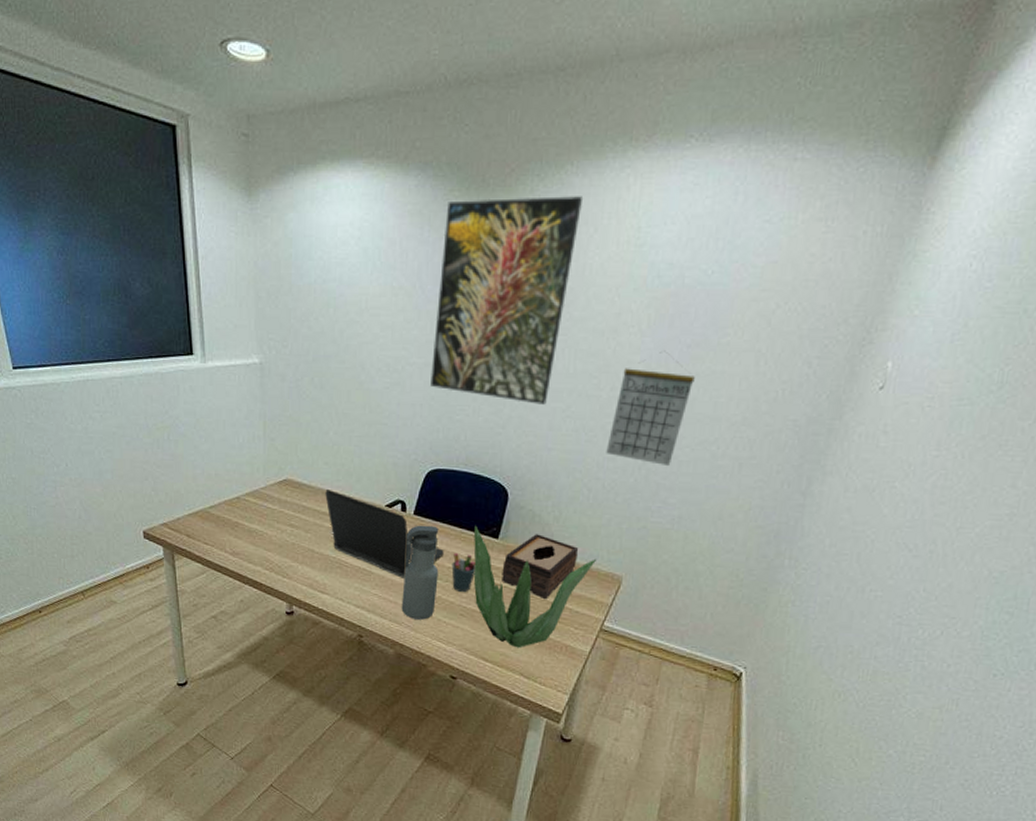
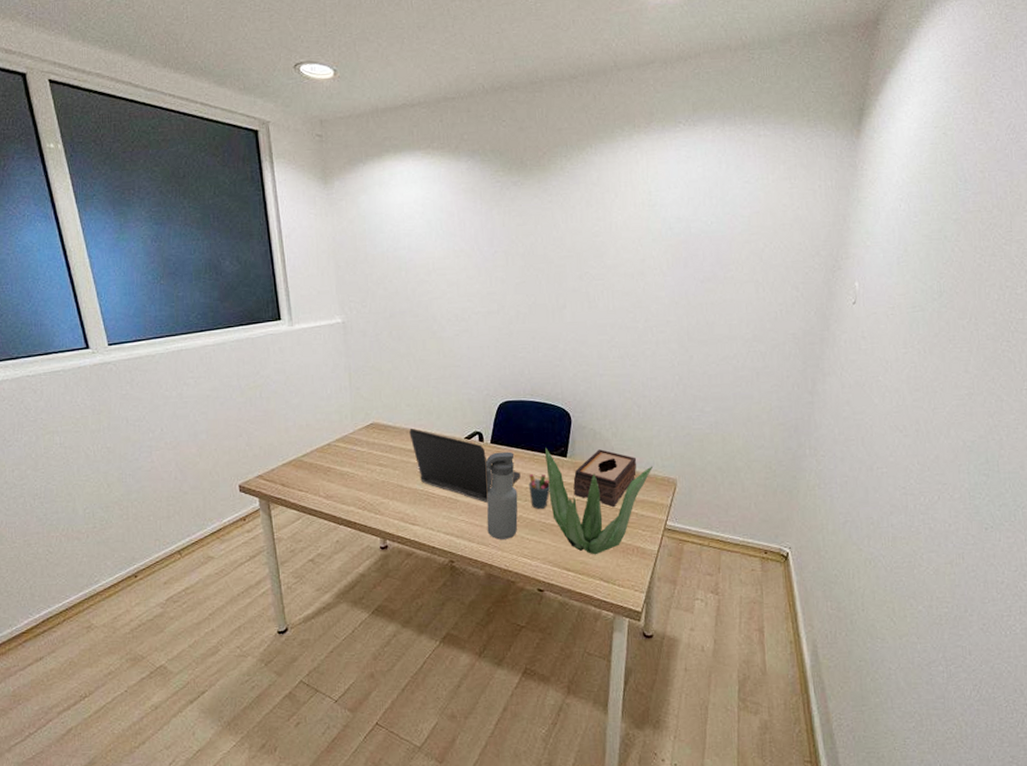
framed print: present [430,196,584,405] -> none [493,170,604,338]
calendar: present [606,351,695,467] -> none [648,286,711,381]

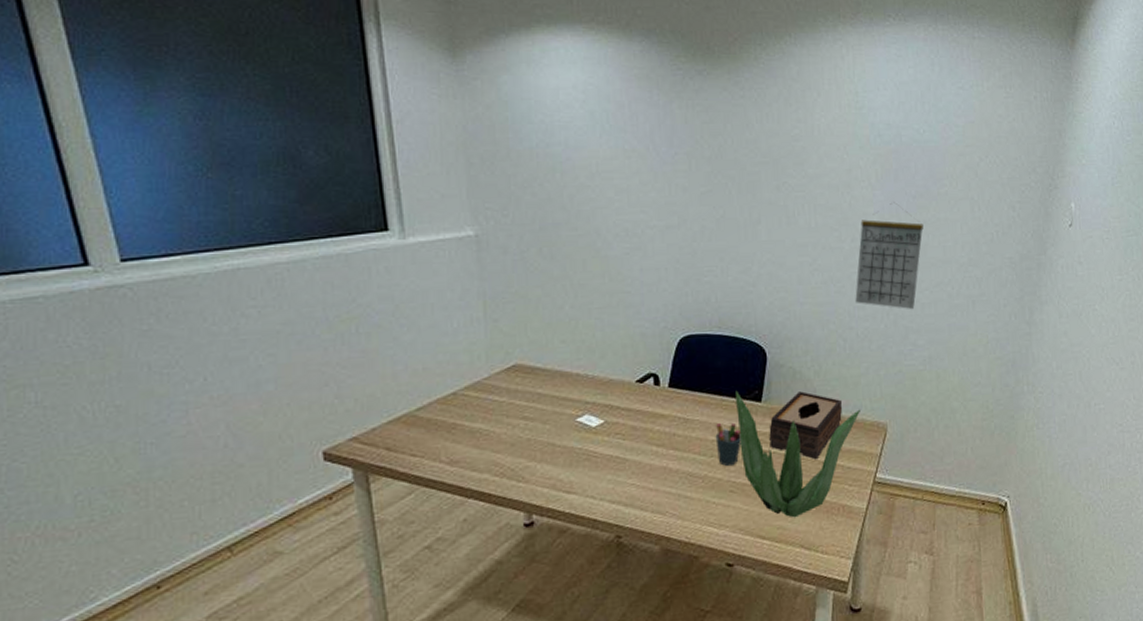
laptop computer: present [409,428,521,503] -> none [564,370,706,461]
water bottle: present [485,451,518,540] -> none [662,397,703,506]
calendar: none [648,286,711,381] -> present [855,202,924,310]

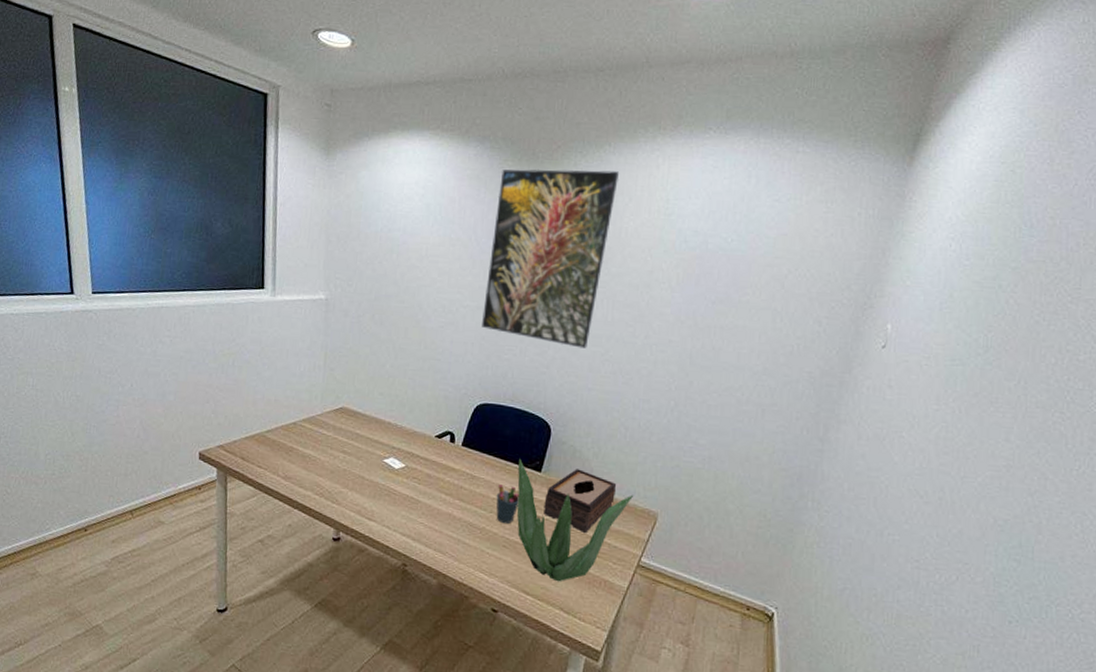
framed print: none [673,64,804,260] -> present [482,169,620,349]
calendar: present [855,202,924,310] -> none [641,305,720,410]

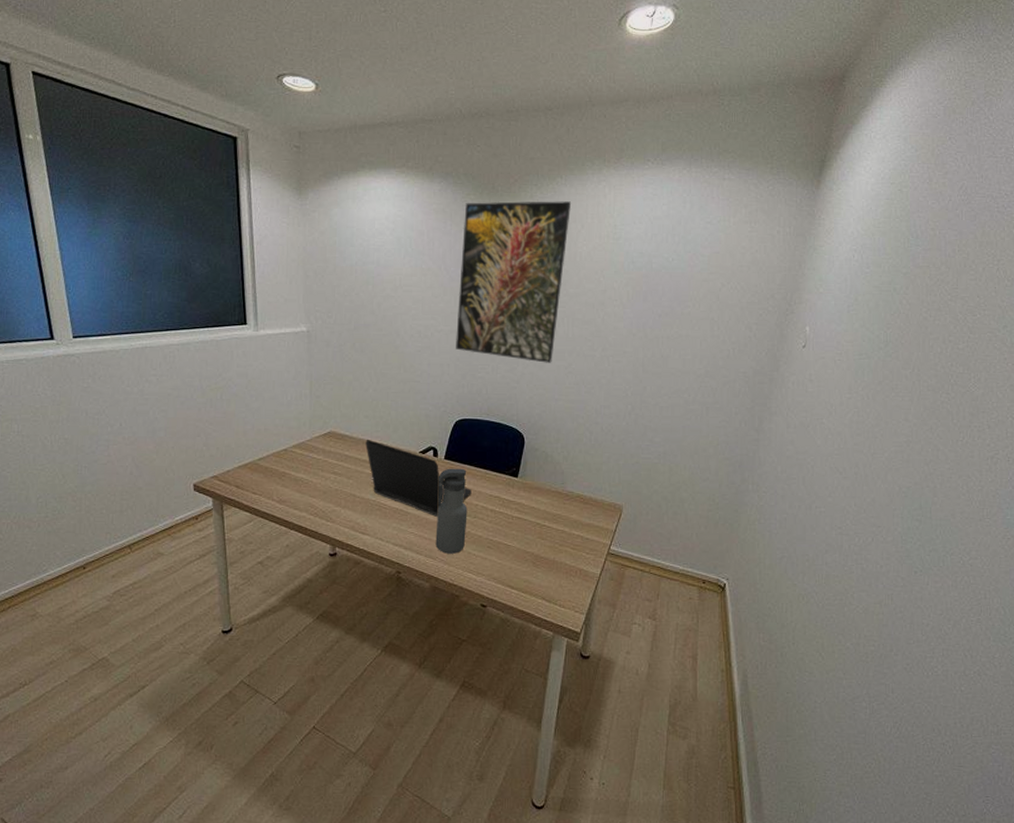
laptop computer: none [378,418,489,508] -> present [365,439,472,517]
water bottle: none [446,456,484,550] -> present [435,468,468,554]
pen holder: present [496,484,519,524] -> none [479,492,499,526]
plant: present [516,458,633,582] -> none [497,466,600,575]
tissue box: present [543,469,617,534] -> none [522,472,586,530]

